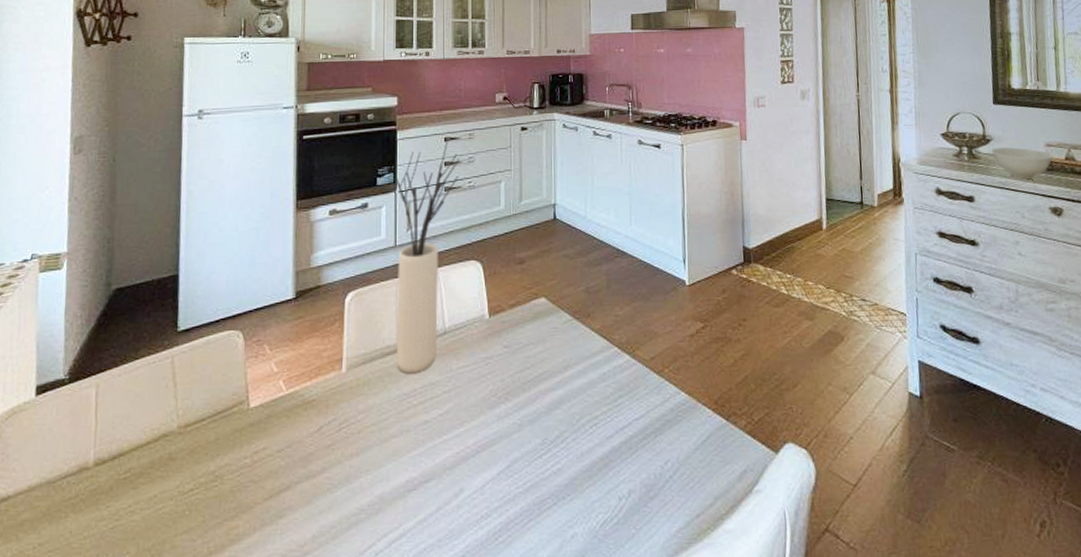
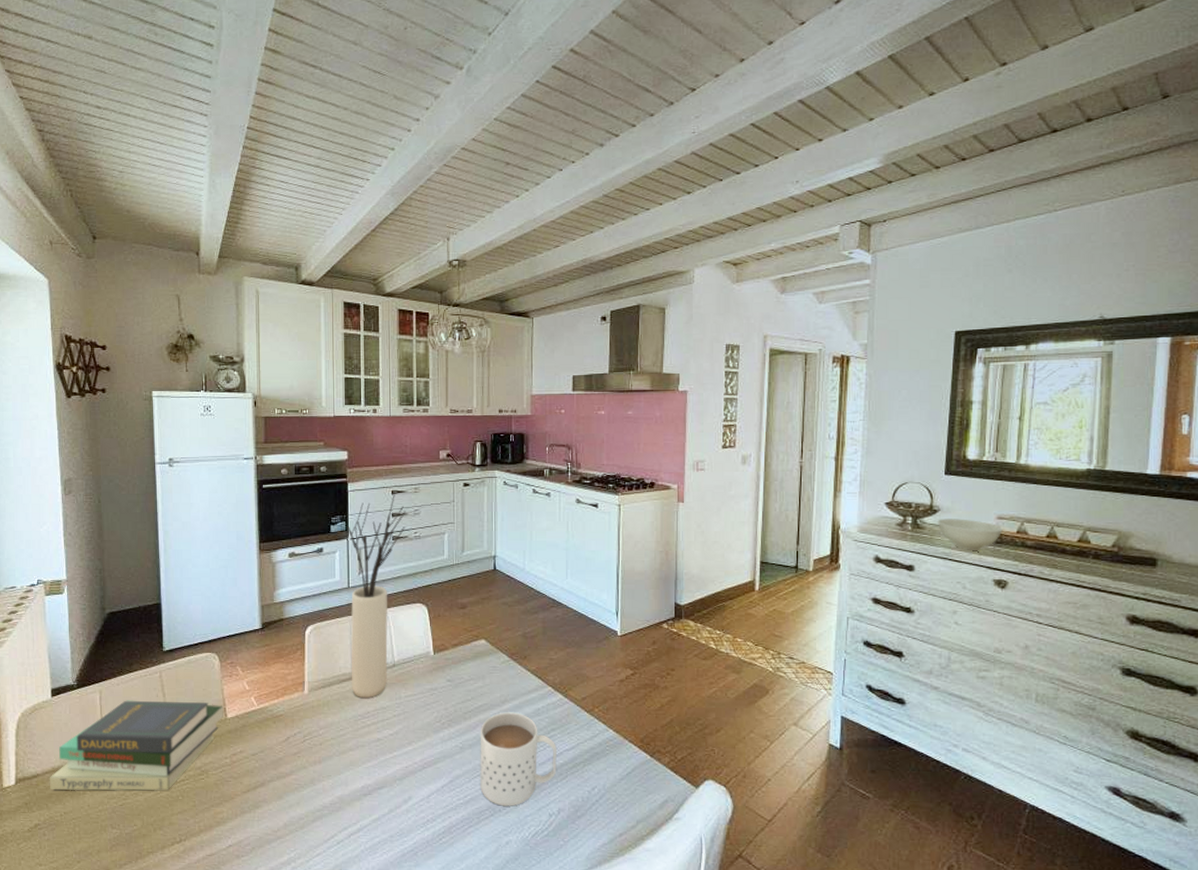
books: none [22,391,246,516] -> present [49,700,223,791]
mug: none [540,379,626,492] -> present [480,712,557,806]

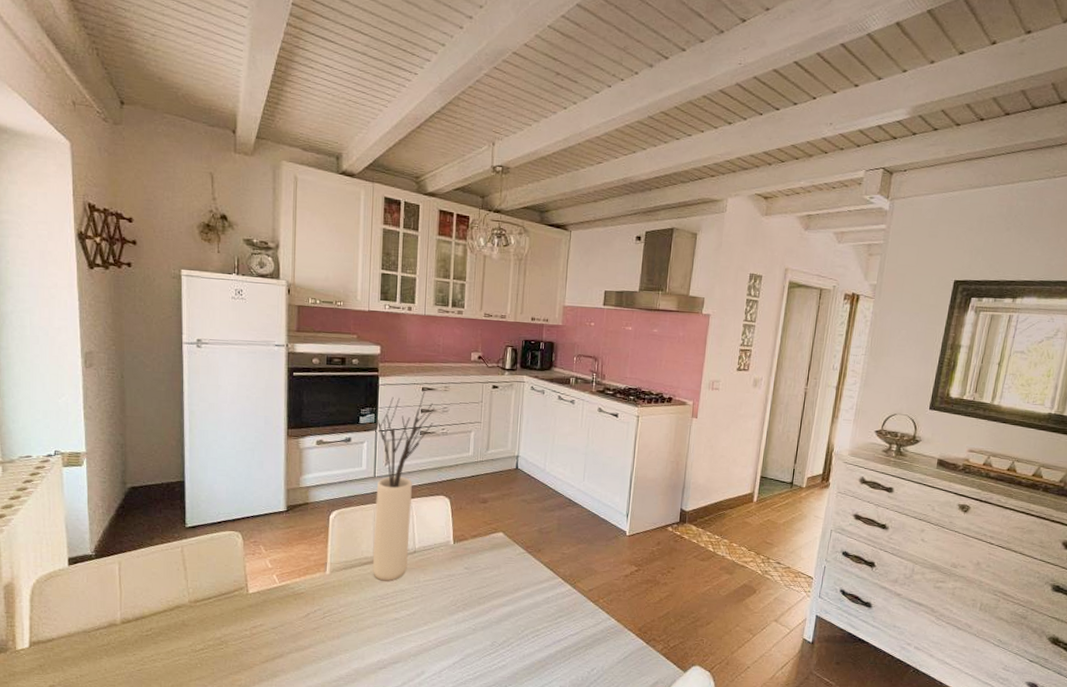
books: present [49,700,223,791] -> none [65,572,245,658]
mug: present [480,712,557,806] -> none [489,599,562,683]
bowl: present [937,519,1003,551] -> none [917,448,972,479]

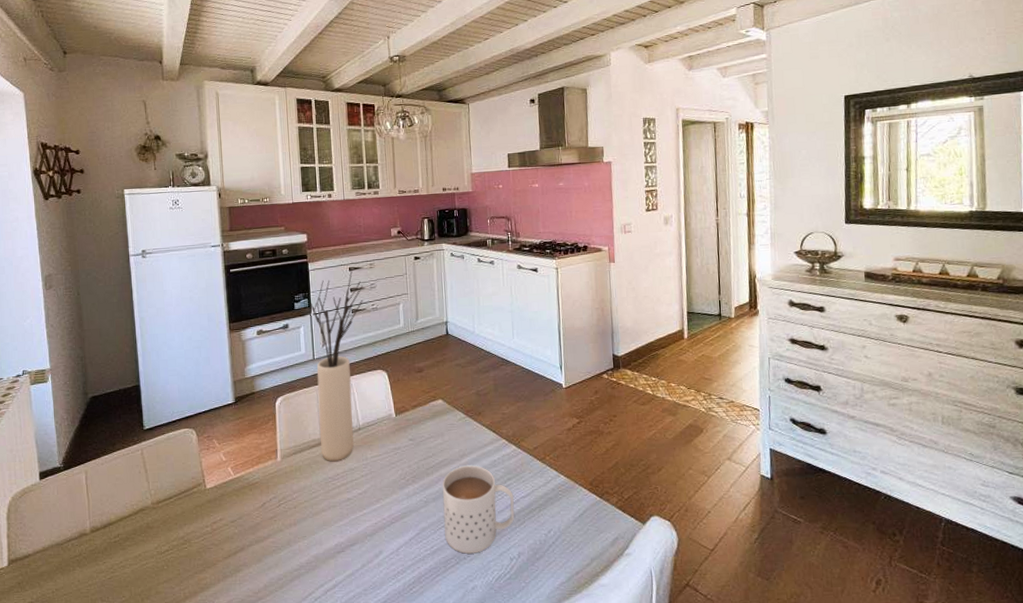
mug: none [489,599,562,683] -> present [442,465,515,554]

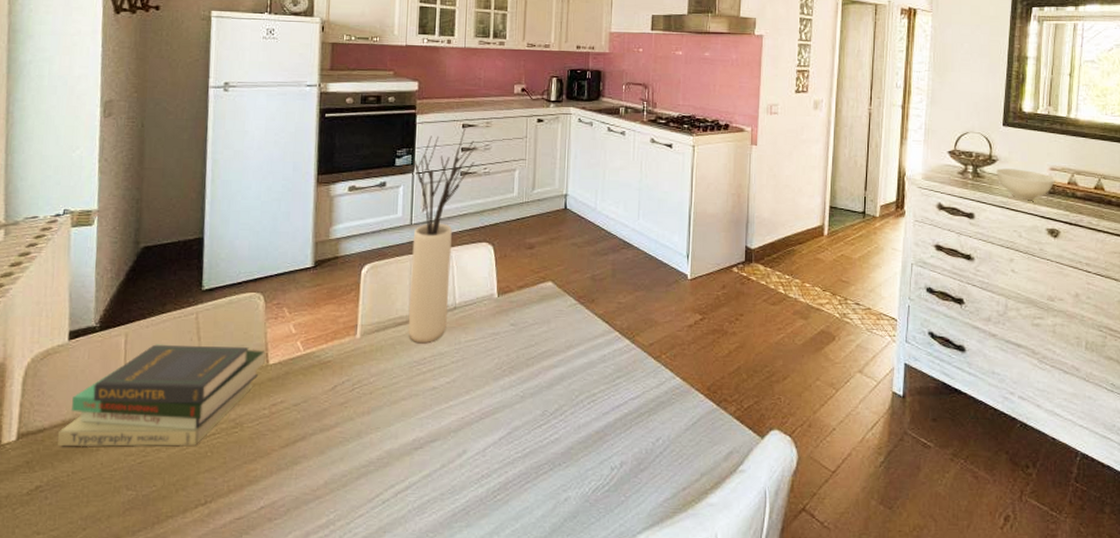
books: none [40,475,203,569] -> present [56,344,265,447]
mug: present [442,465,515,554] -> none [540,358,622,460]
bowl: none [841,262,901,291] -> present [995,168,1055,201]

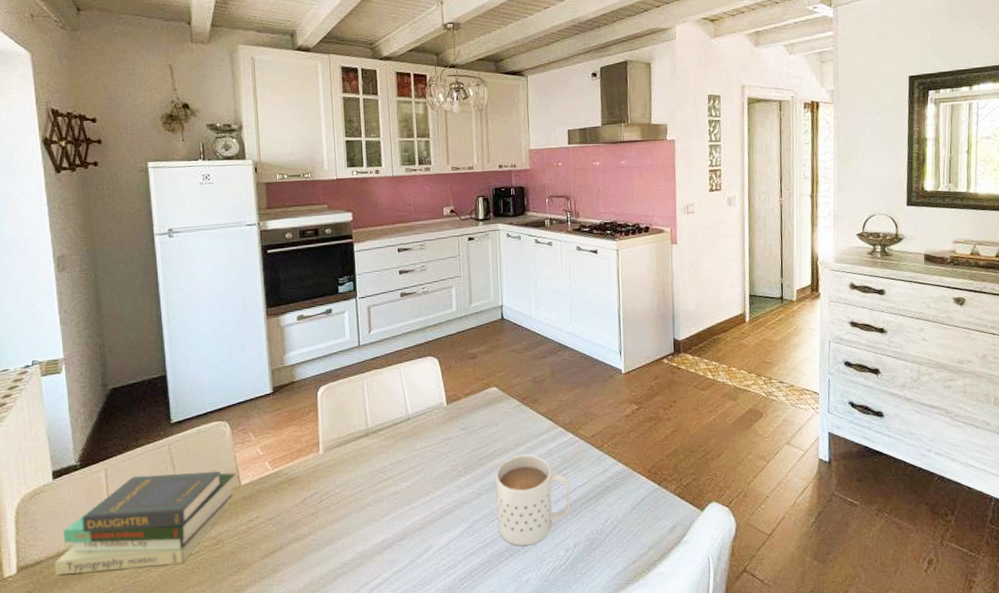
vase: present [407,128,476,344] -> none [354,252,413,454]
mug: none [540,358,622,460] -> present [495,454,571,546]
bowl: present [995,168,1055,201] -> none [902,245,959,274]

